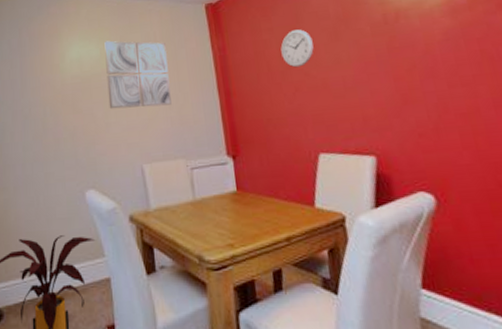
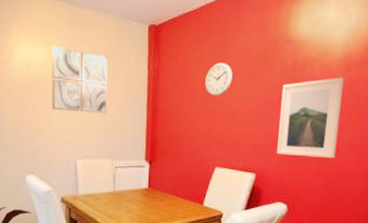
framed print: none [378,23,480,128] -> present [277,77,344,158]

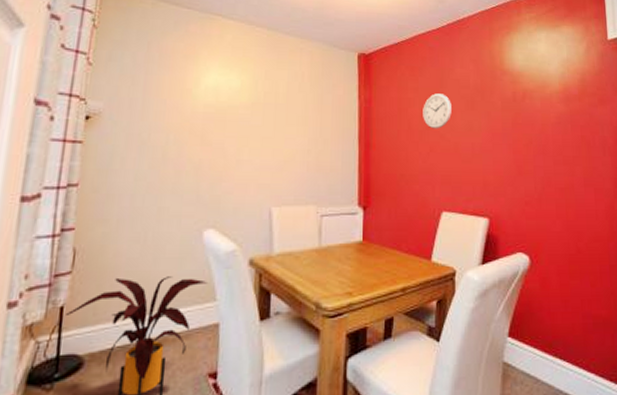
wall art: present [52,46,108,113] -> none [243,73,313,149]
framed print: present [277,77,344,158] -> none [505,109,572,197]

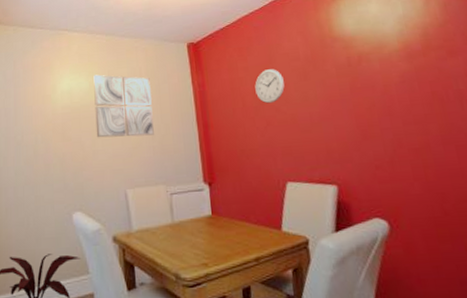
wall art: none [243,73,313,149] -> present [93,74,154,138]

